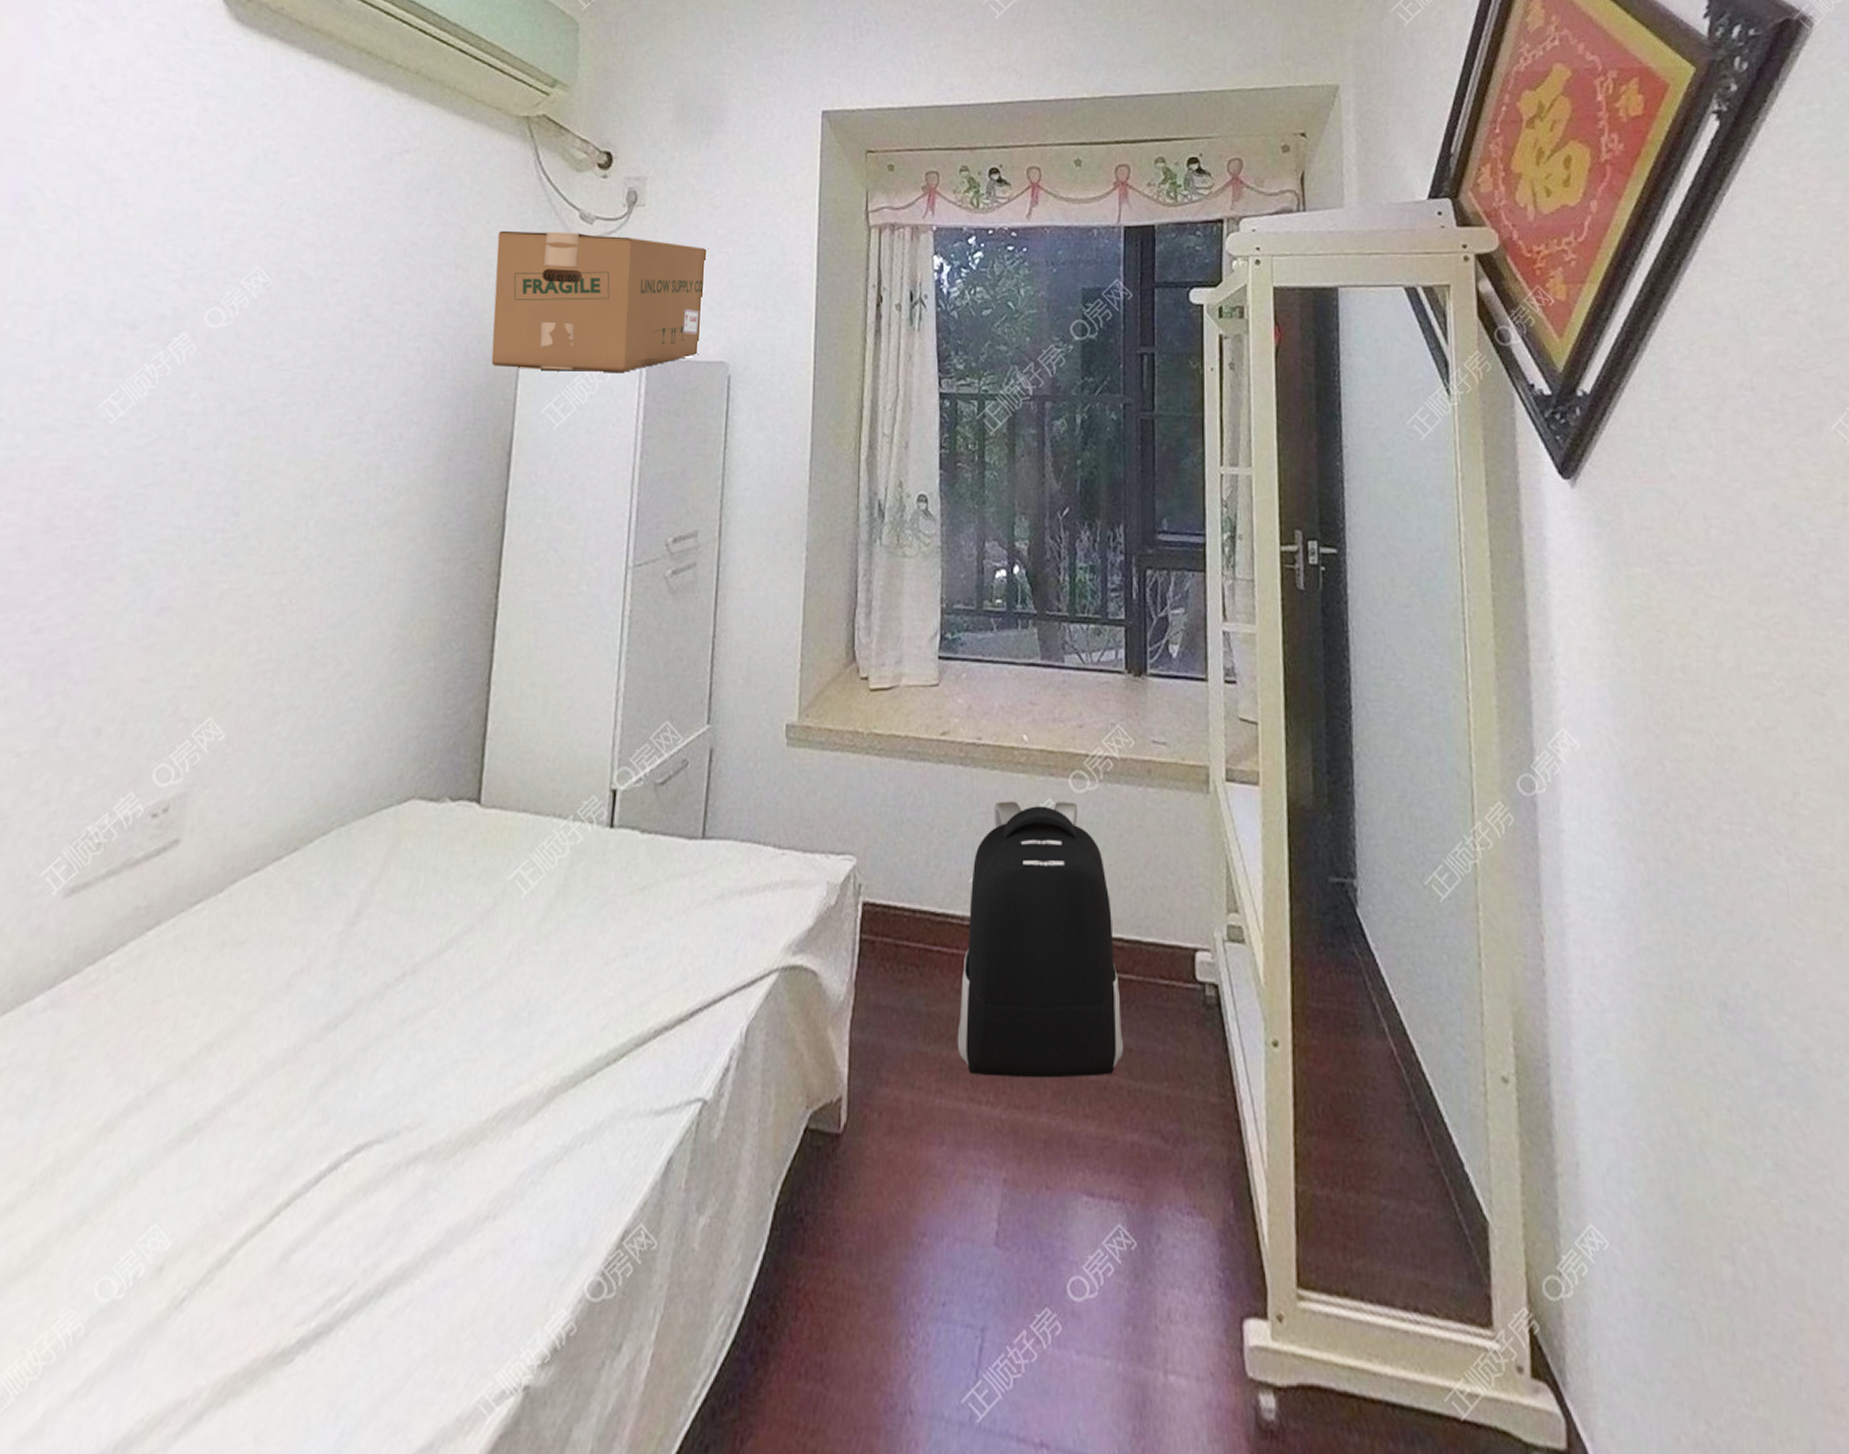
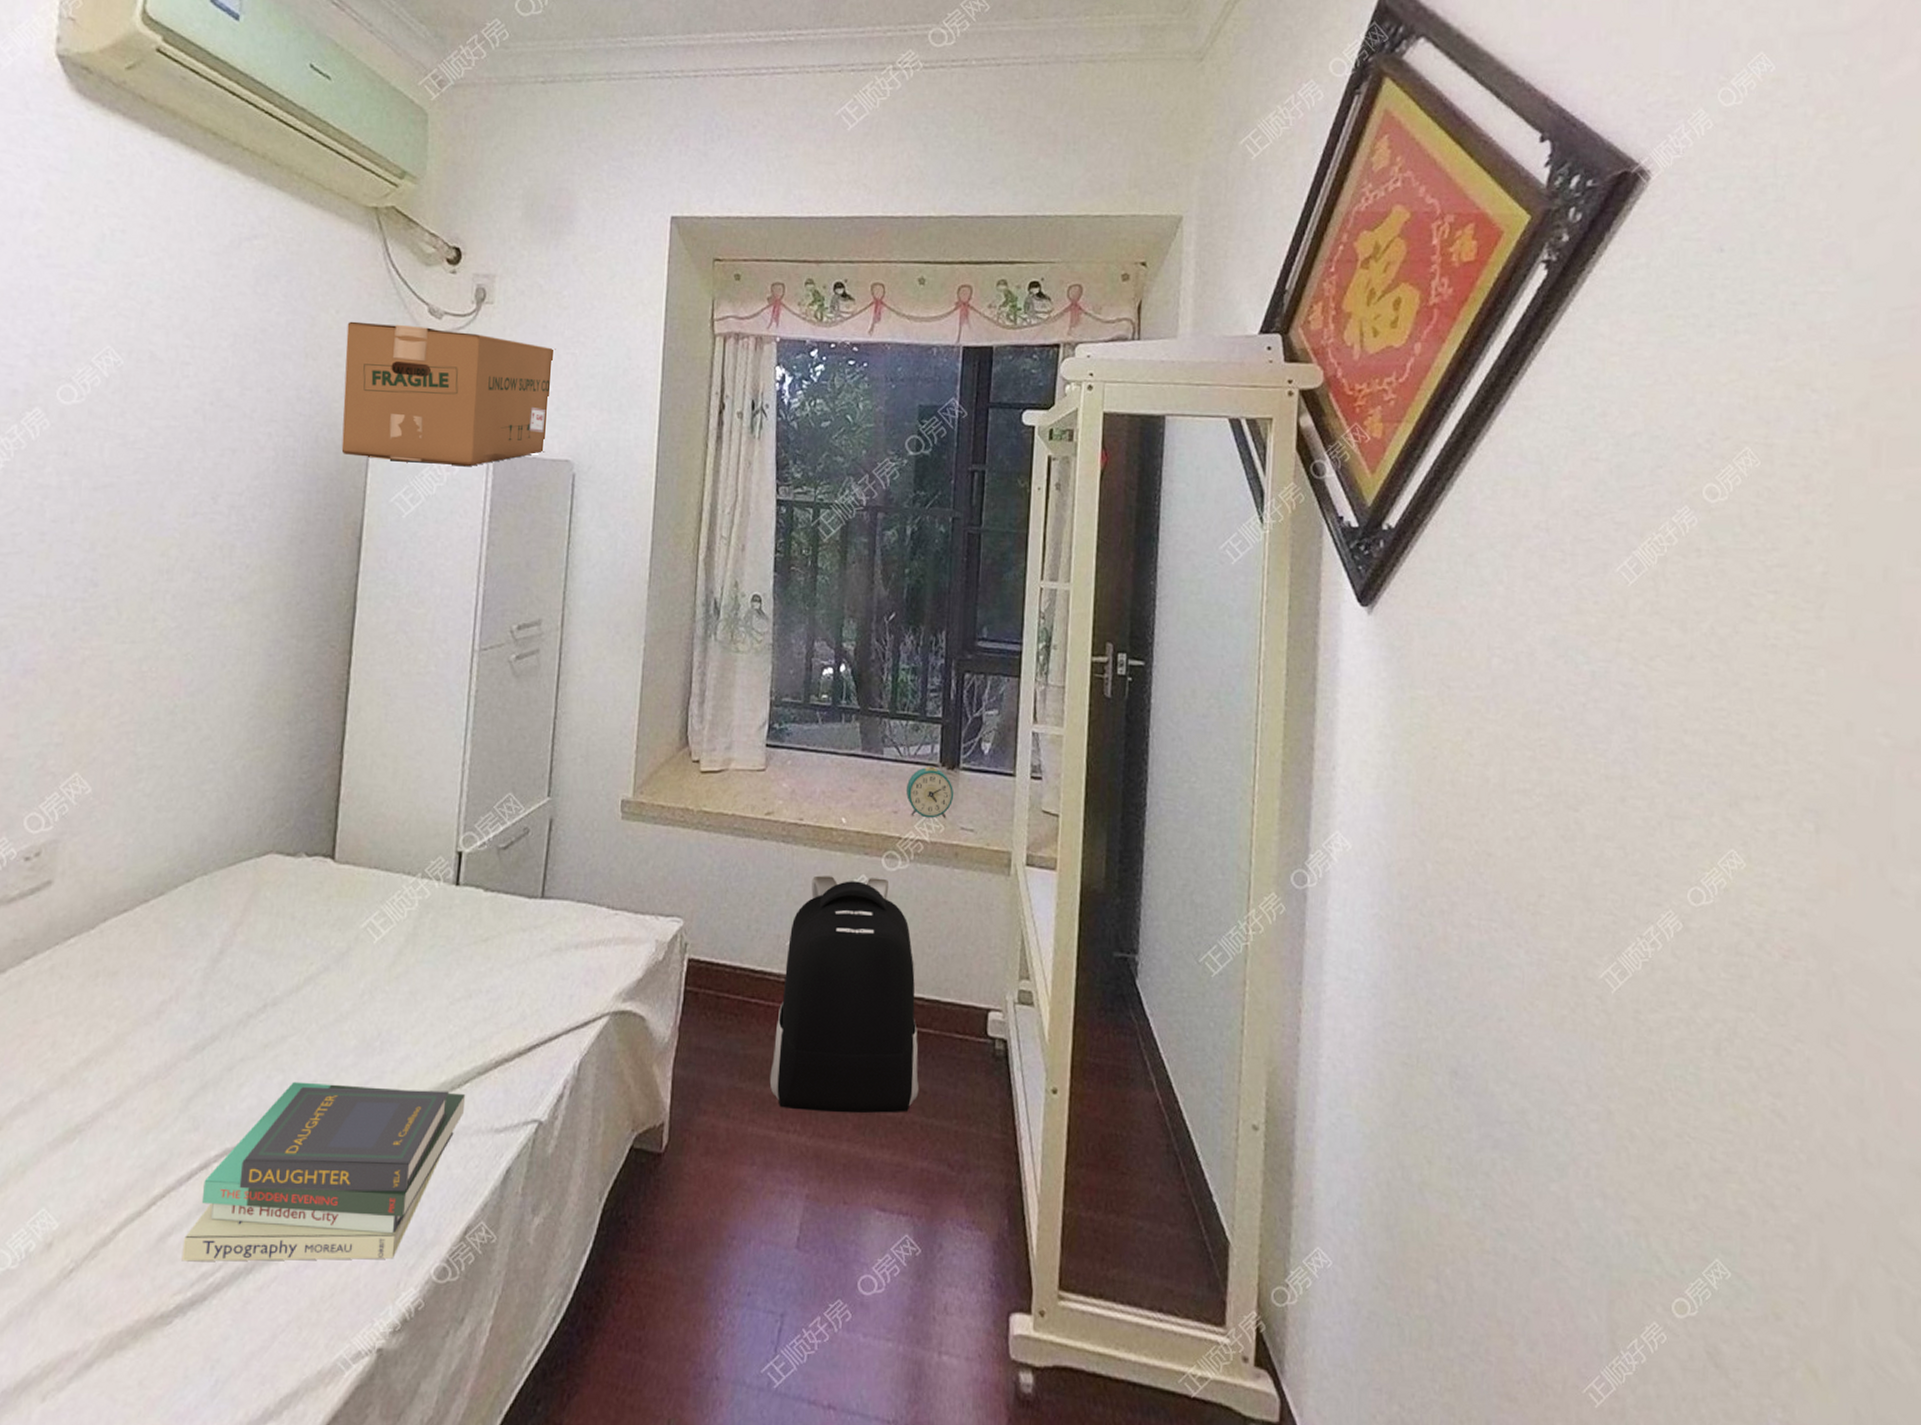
books: none [306,1062,622,1284] -> present [181,1081,466,1262]
alarm clock: none [1092,673,1142,732] -> present [906,766,953,819]

